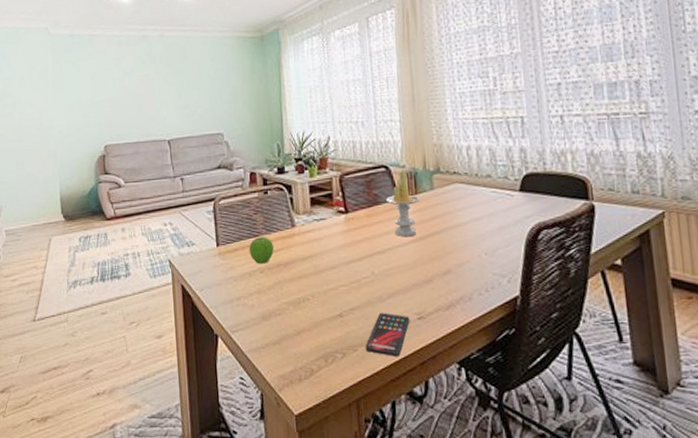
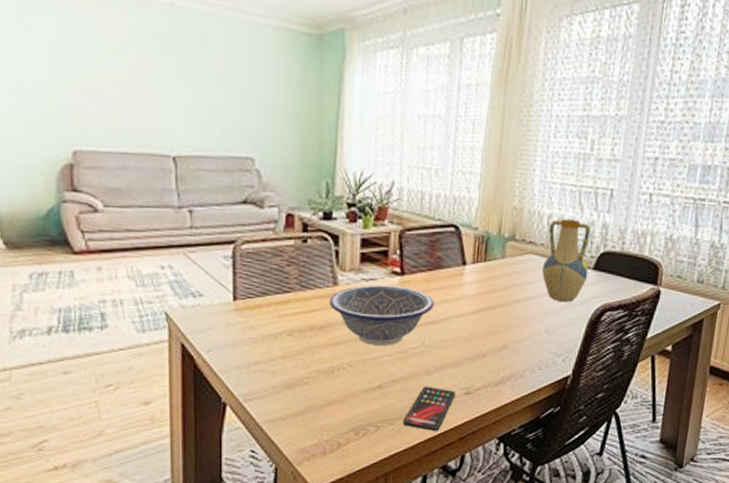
fruit: present [249,237,274,264] -> none [275,294,308,325]
decorative bowl: none [289,223,378,277] -> present [328,285,434,346]
candle: present [386,170,420,237] -> none [450,232,488,308]
vase: none [470,148,516,225] -> present [542,219,591,303]

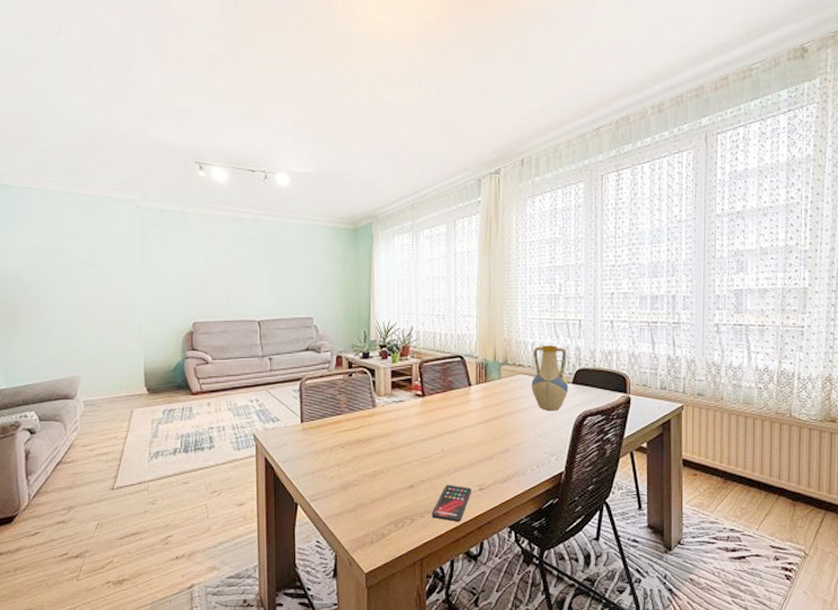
decorative bowl: present [328,285,434,346] -> none [370,405,449,453]

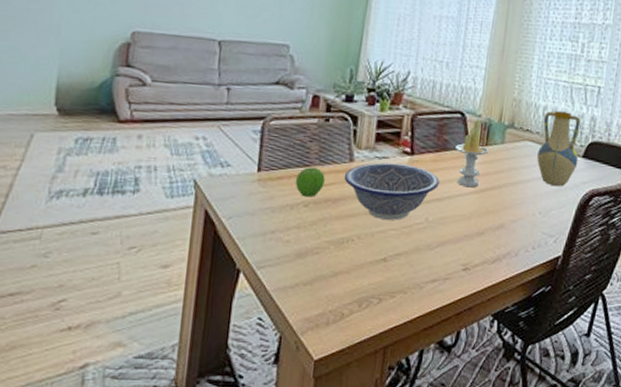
fruit: none [331,415,355,440] -> present [295,167,325,197]
decorative bowl: none [370,405,449,453] -> present [344,162,439,220]
smartphone: present [431,484,472,523] -> none [404,260,455,307]
candle: none [459,360,488,419] -> present [455,119,489,188]

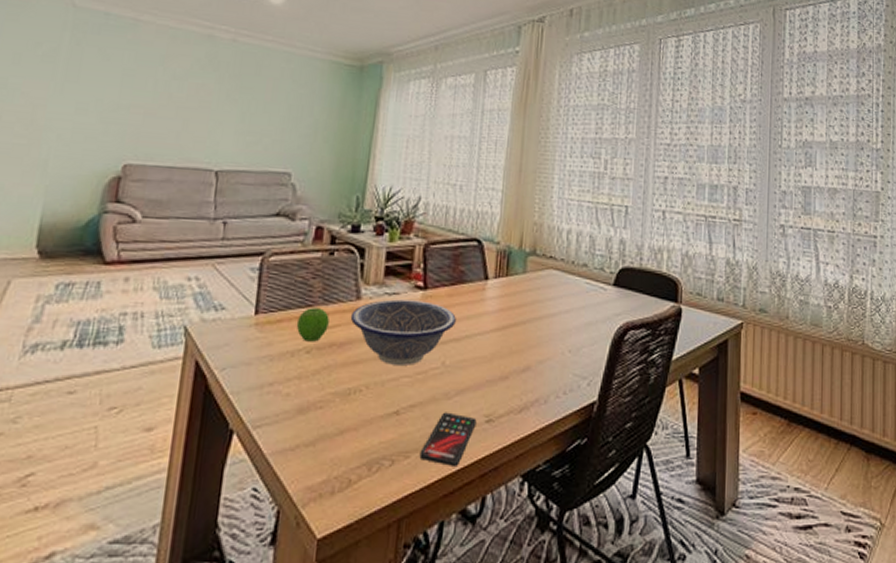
smartphone: none [404,260,455,307] -> present [419,412,477,468]
candle: present [455,119,489,188] -> none [473,246,510,325]
vase: present [537,111,581,187] -> none [563,234,609,320]

